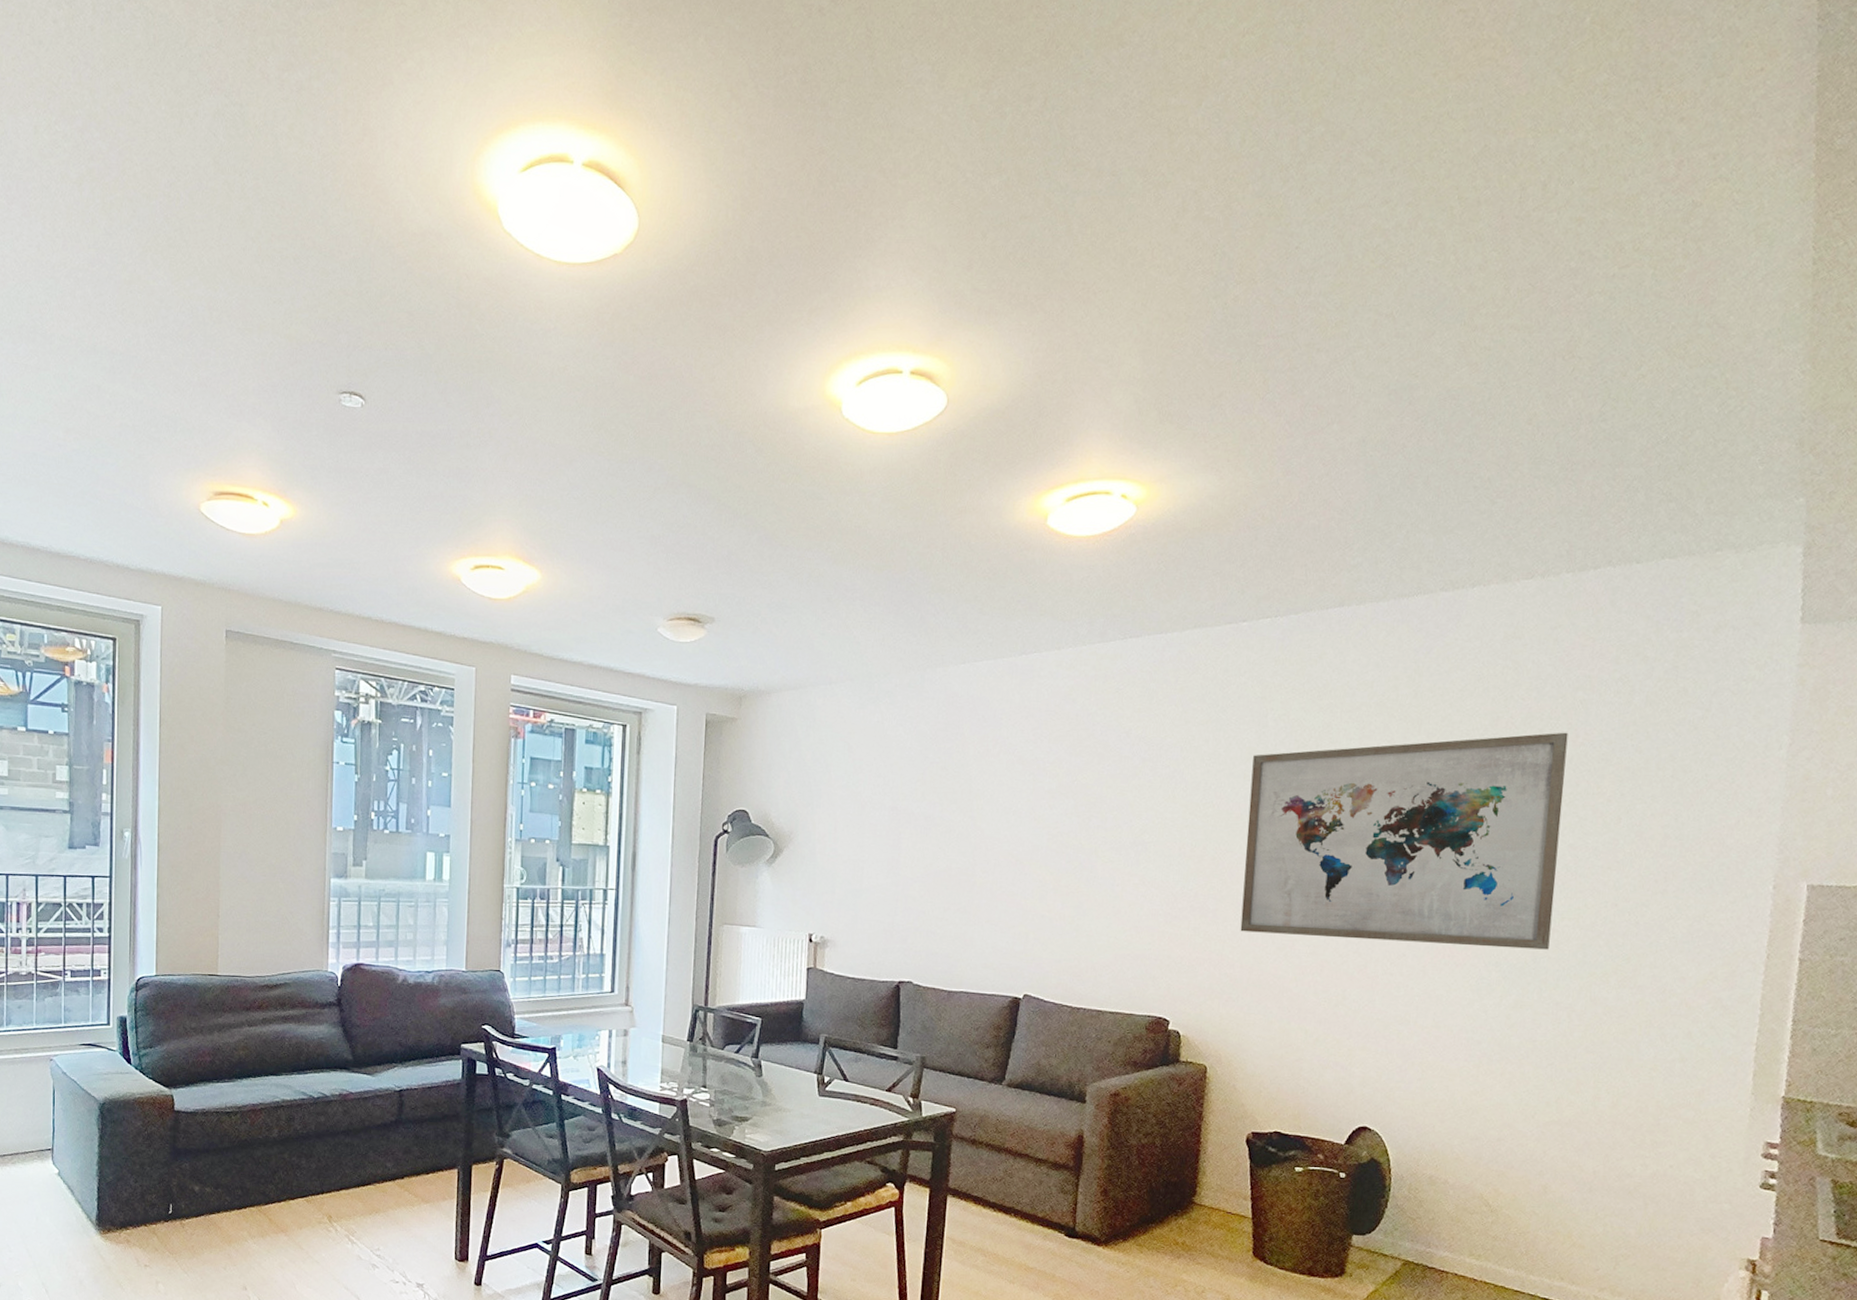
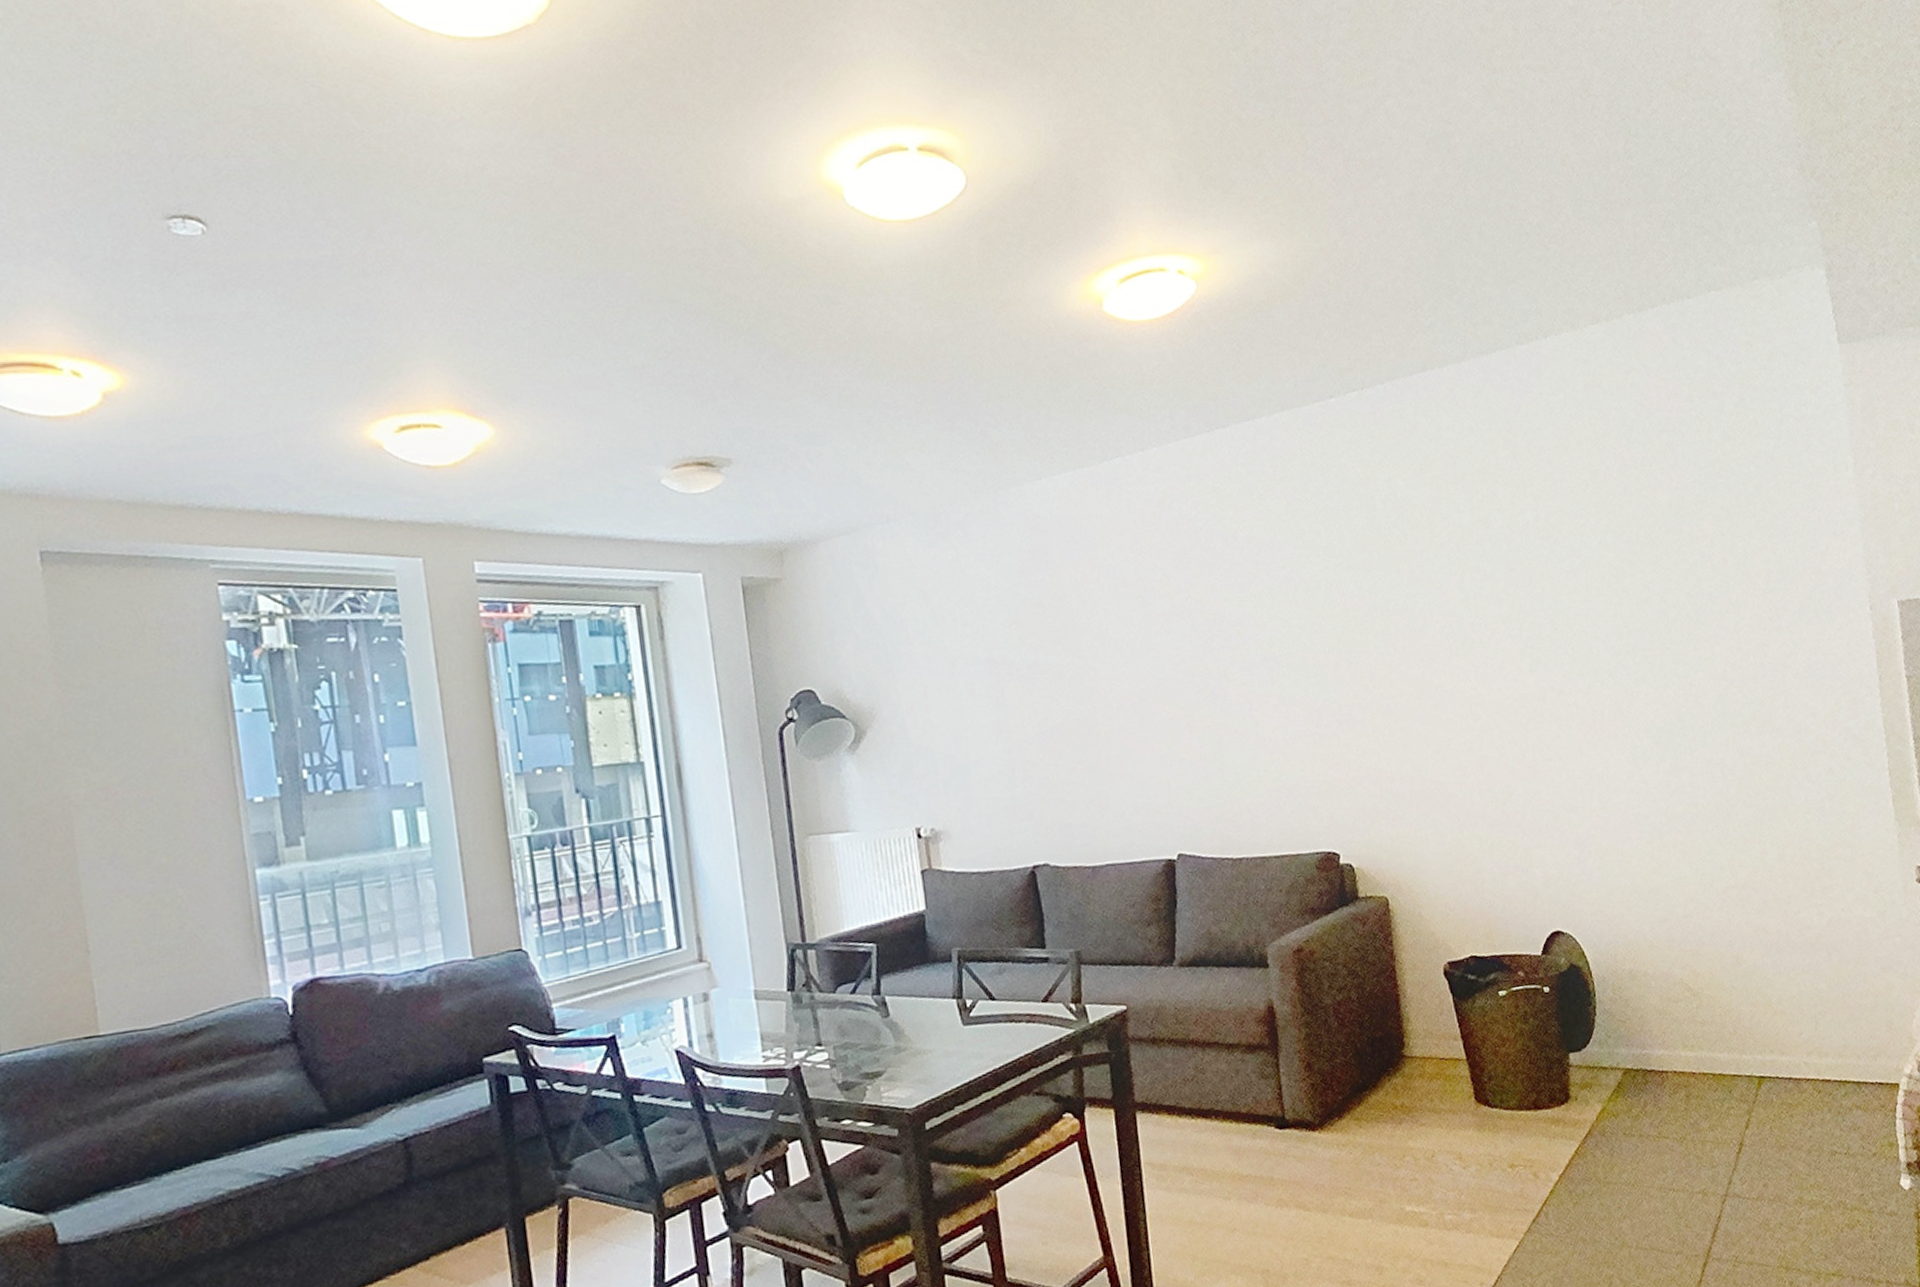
wall art: present [1240,732,1568,950] -> none [1369,477,1690,740]

